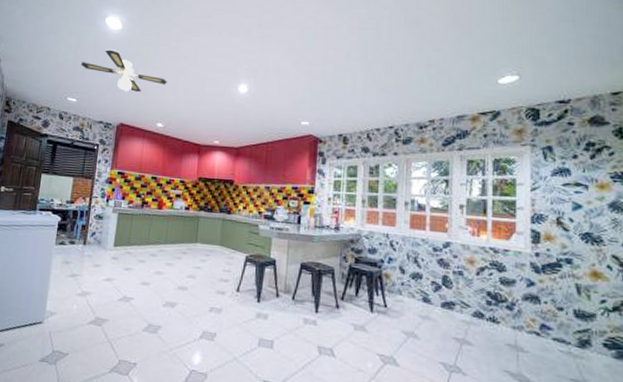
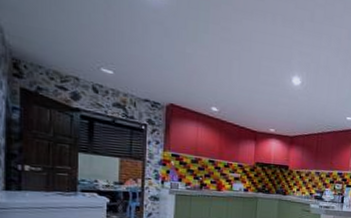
ceiling fan: present [81,48,167,92] -> none [114,16,220,72]

